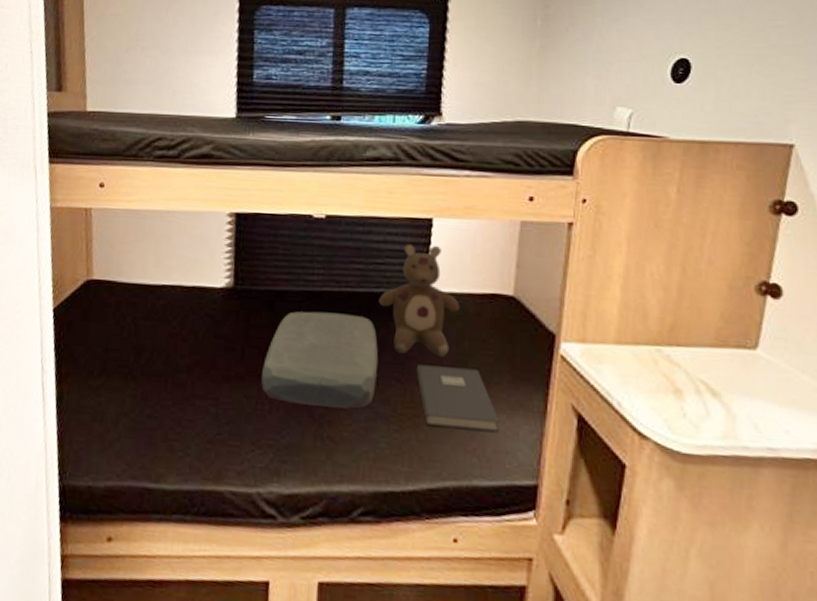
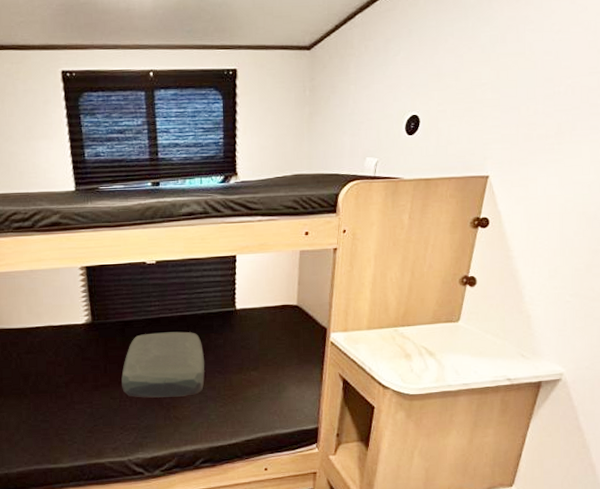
stuffed bear: present [378,244,460,357] -> none [201,276,260,354]
book: present [416,364,500,432] -> none [232,358,292,399]

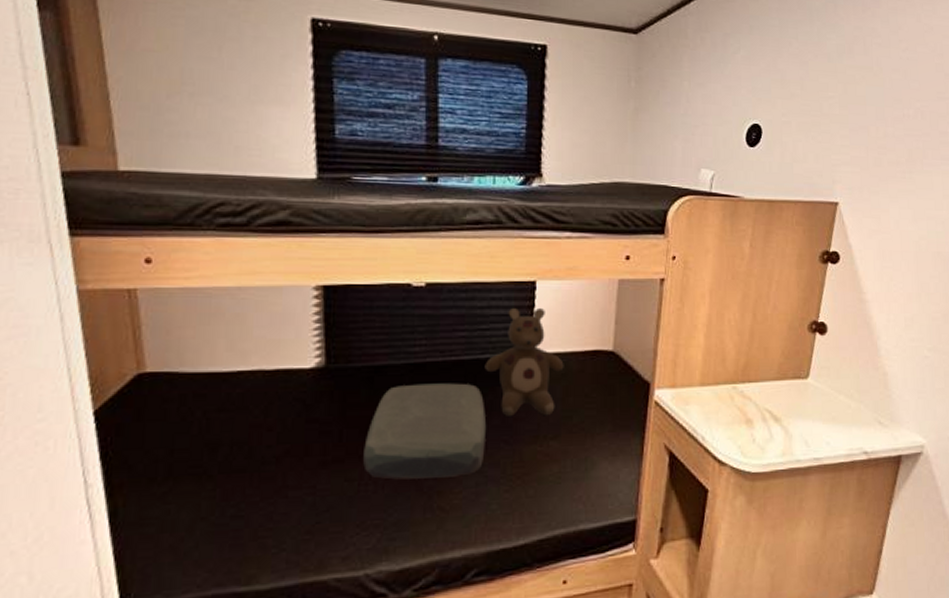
stuffed bear: none [201,276,260,354] -> present [484,308,564,416]

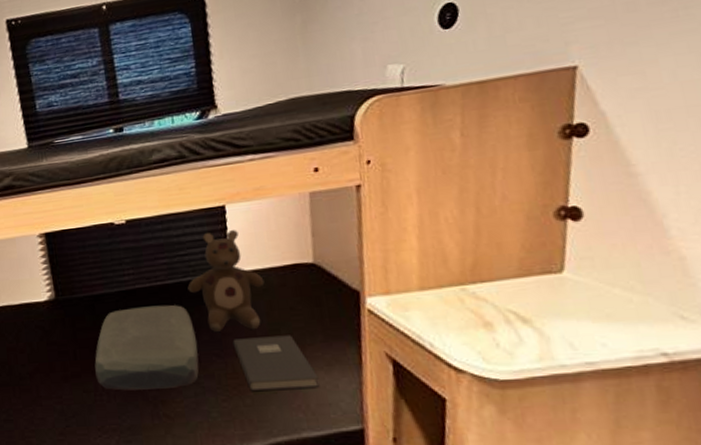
book: none [524,423,602,481] -> present [232,335,320,391]

